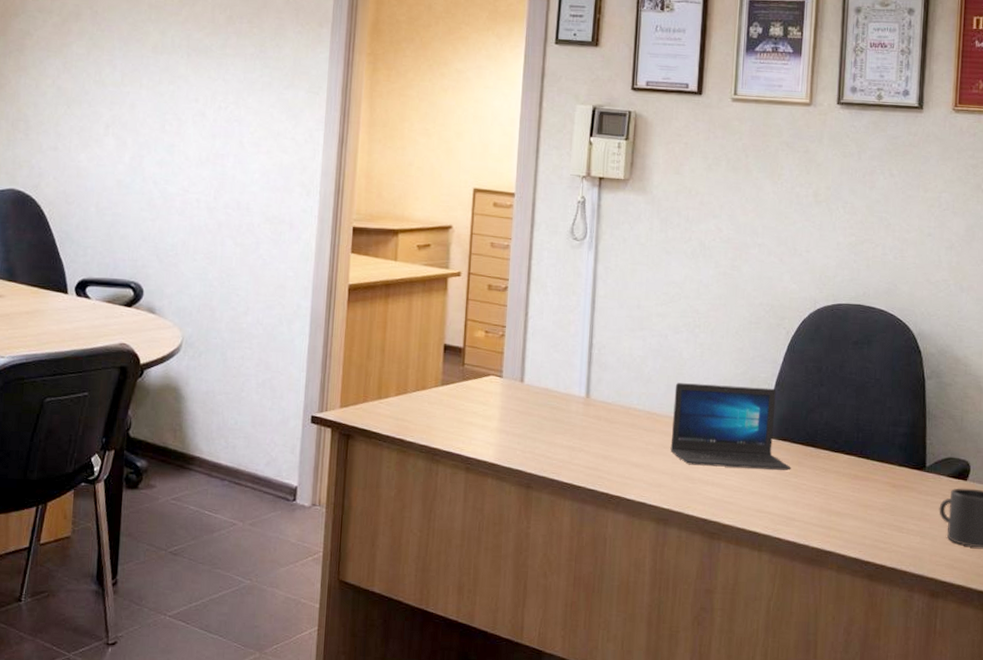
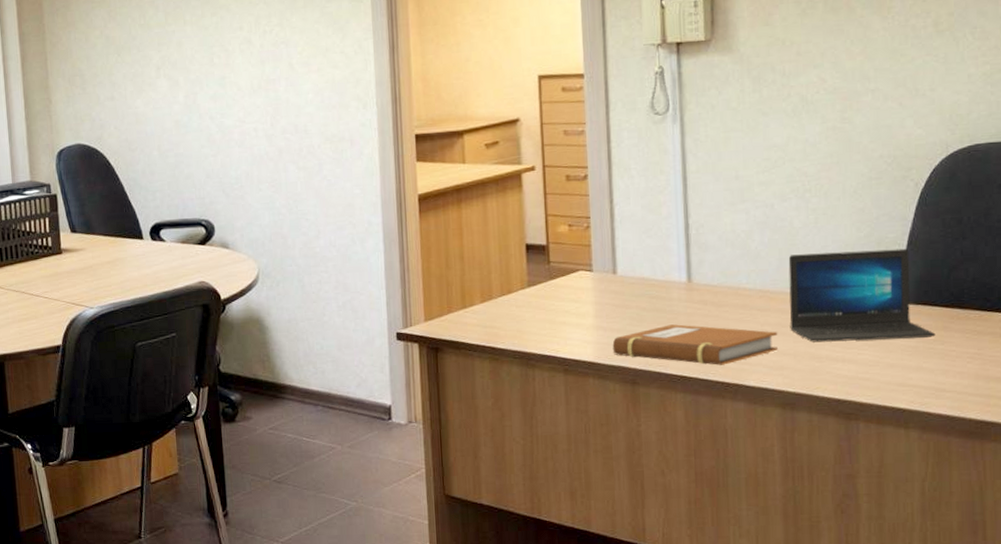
notebook: none [512,435,660,478] -> present [612,324,778,365]

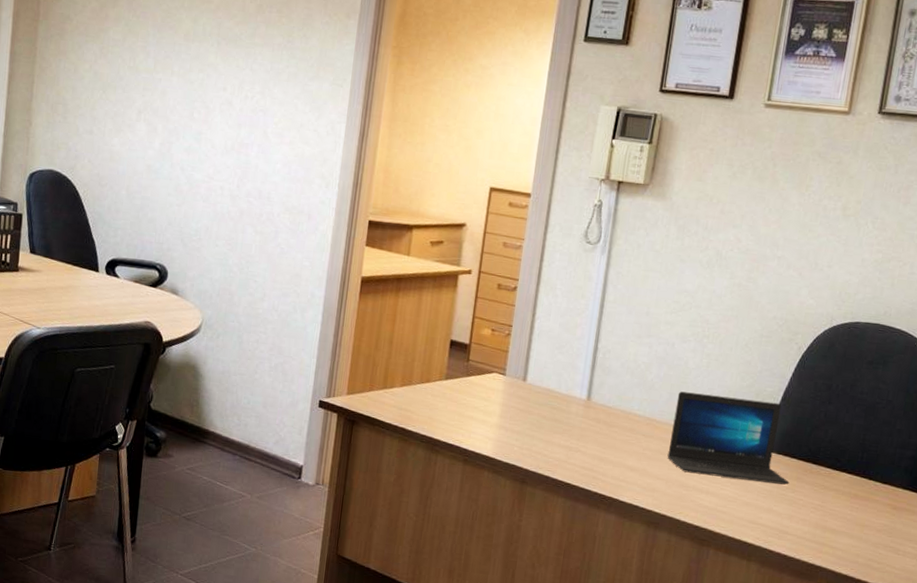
notebook: present [612,324,778,365] -> none [510,435,656,479]

